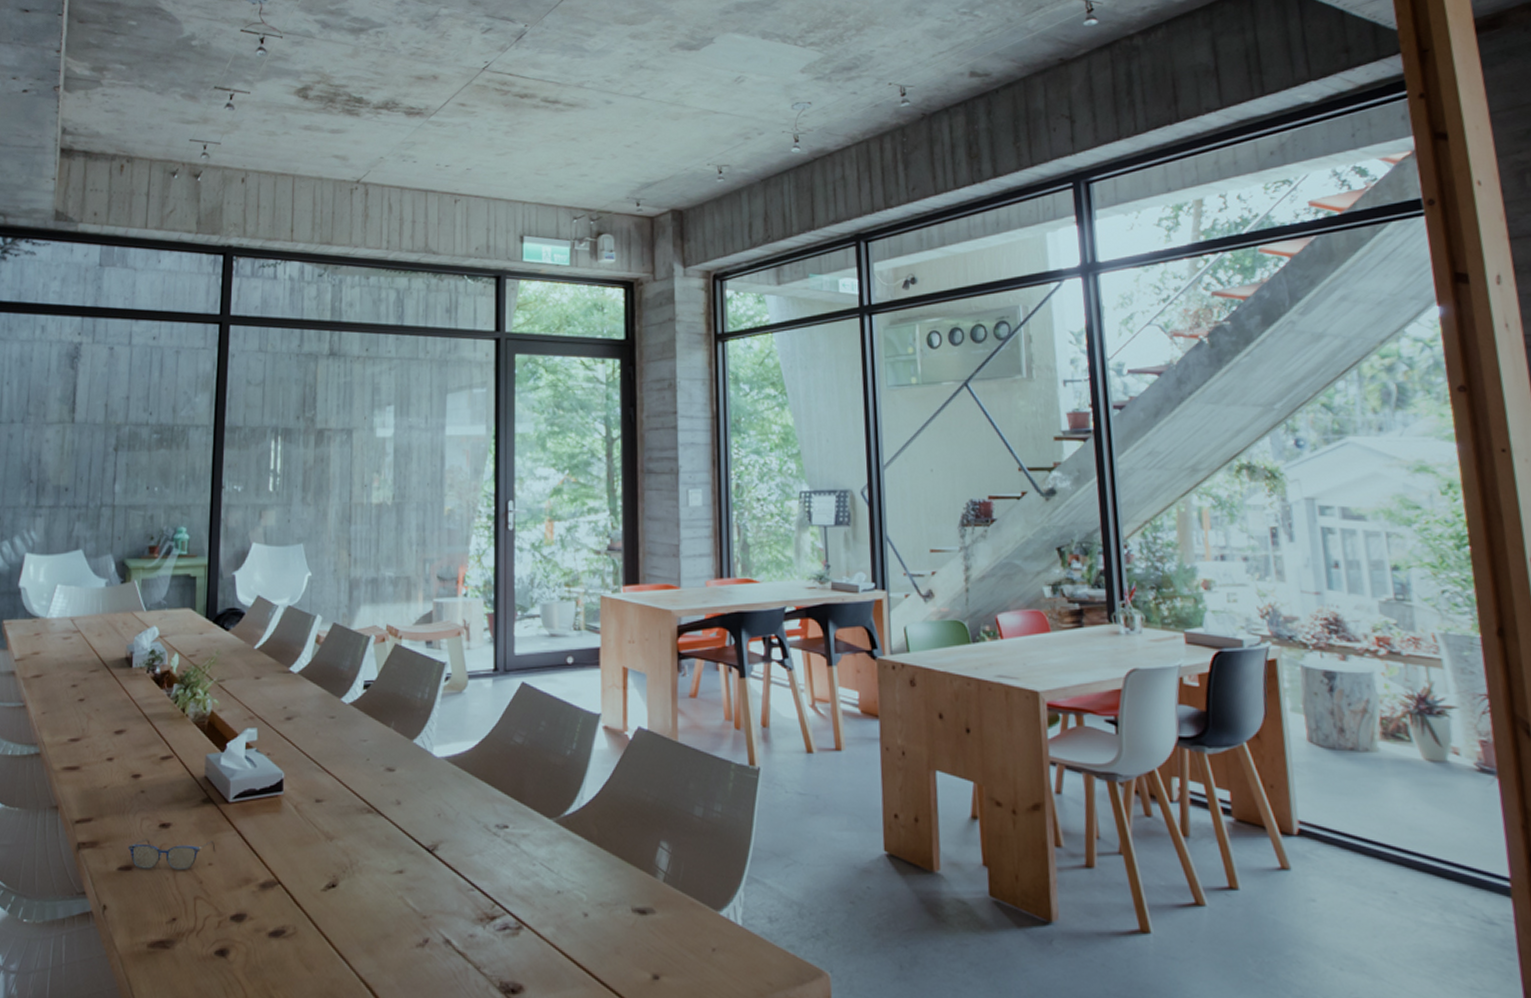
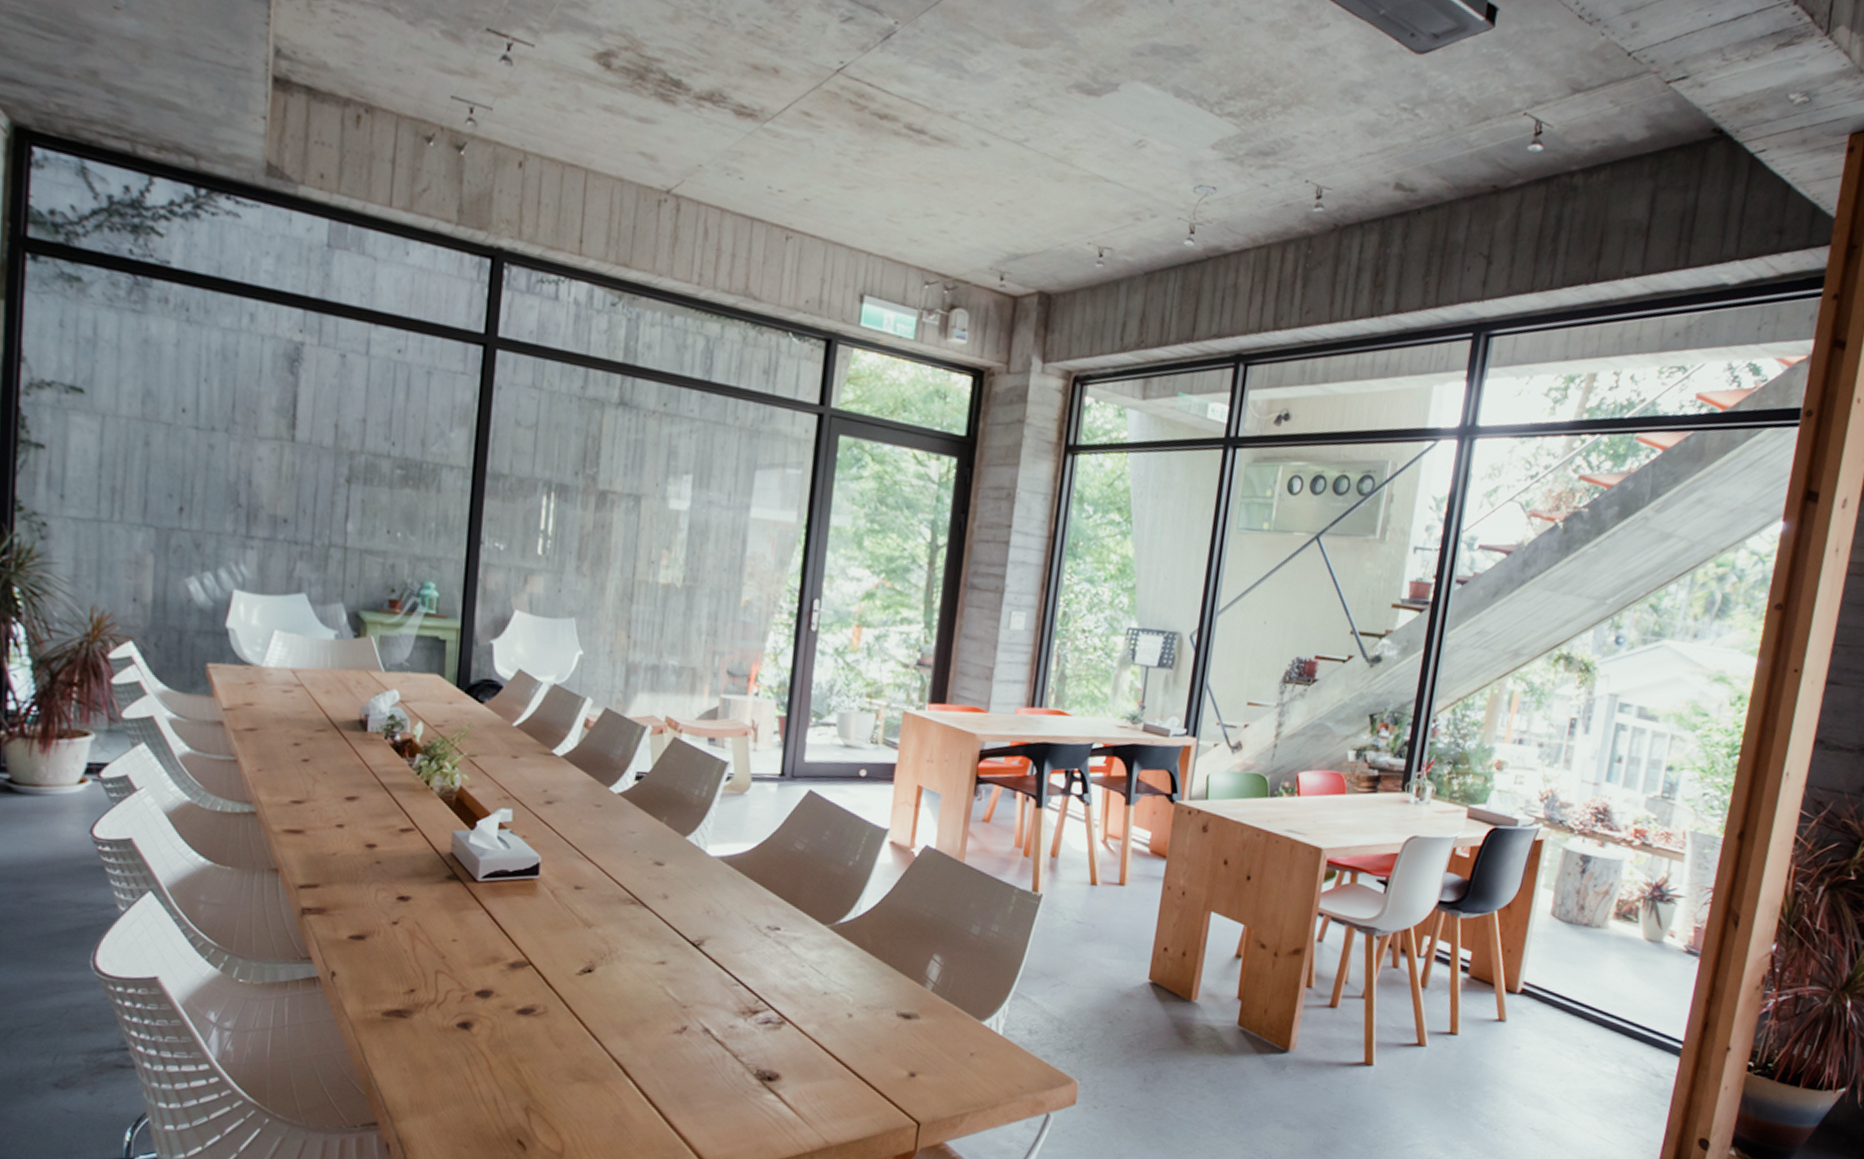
glasses: present [128,839,216,871] -> none [361,910,461,945]

